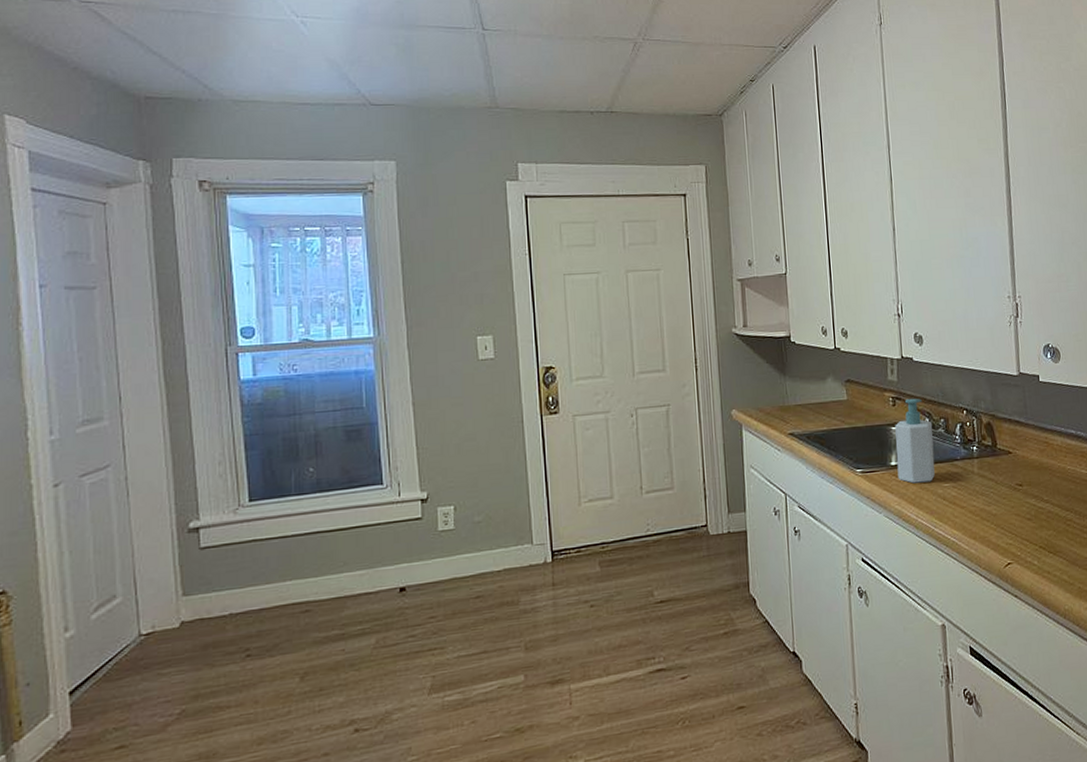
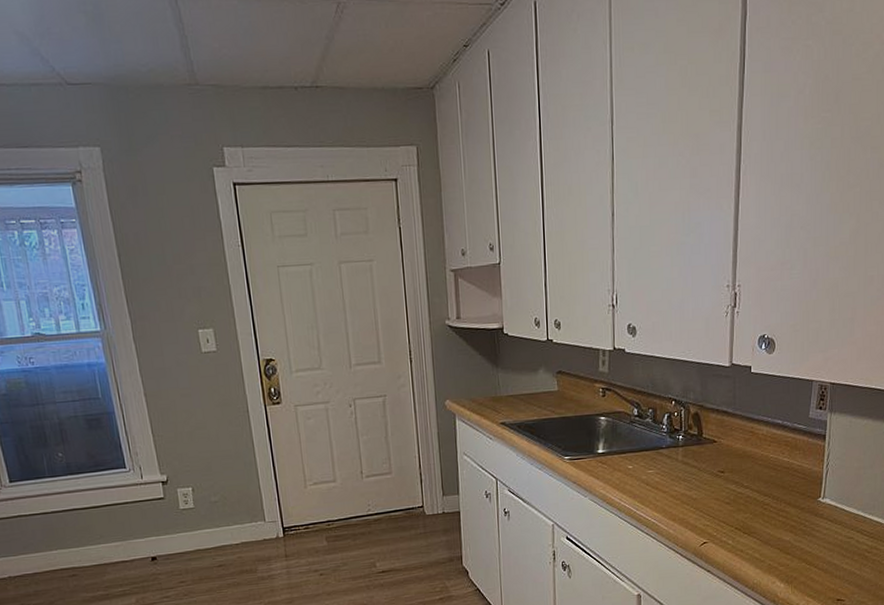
soap bottle: present [895,398,935,484] -> none [603,389,641,470]

